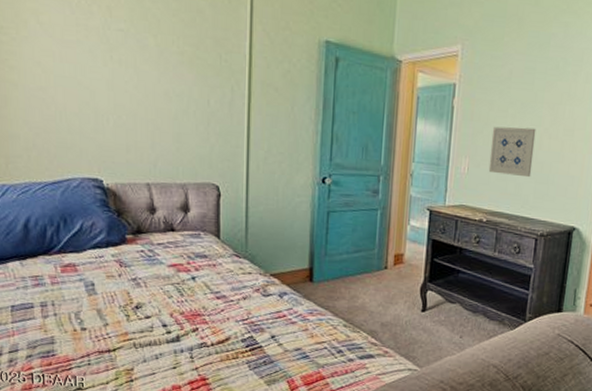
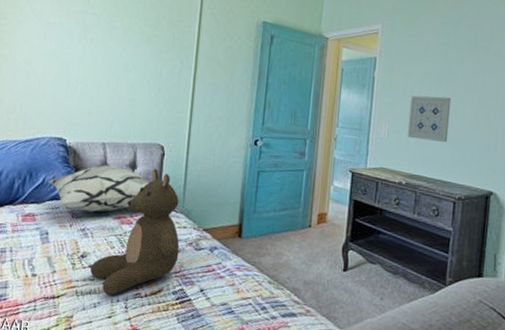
decorative pillow: none [87,208,206,261] -> present [48,165,150,213]
stuffed bear: none [148,211,245,346] -> present [90,169,180,296]

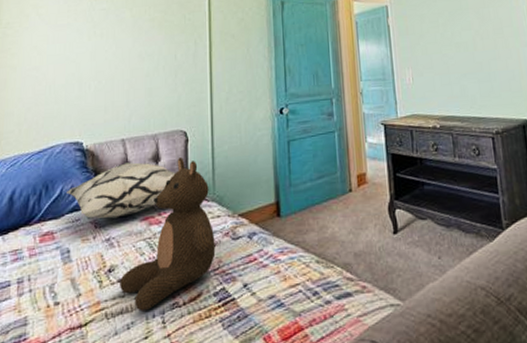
wall art: present [407,95,452,143] -> none [428,32,473,80]

